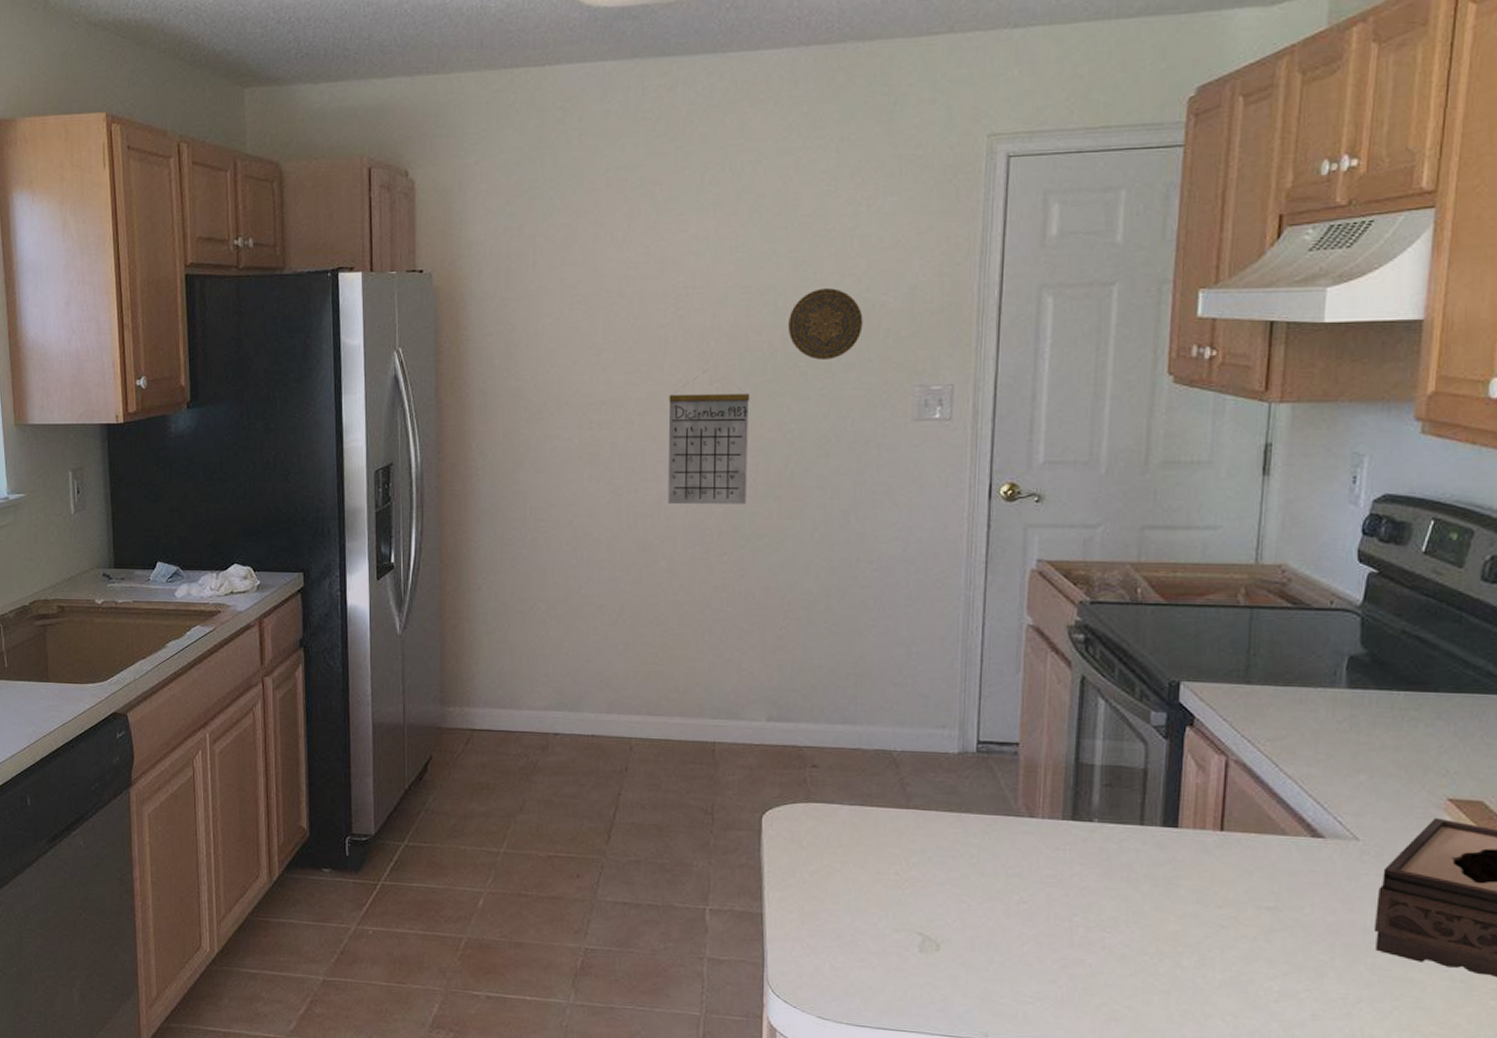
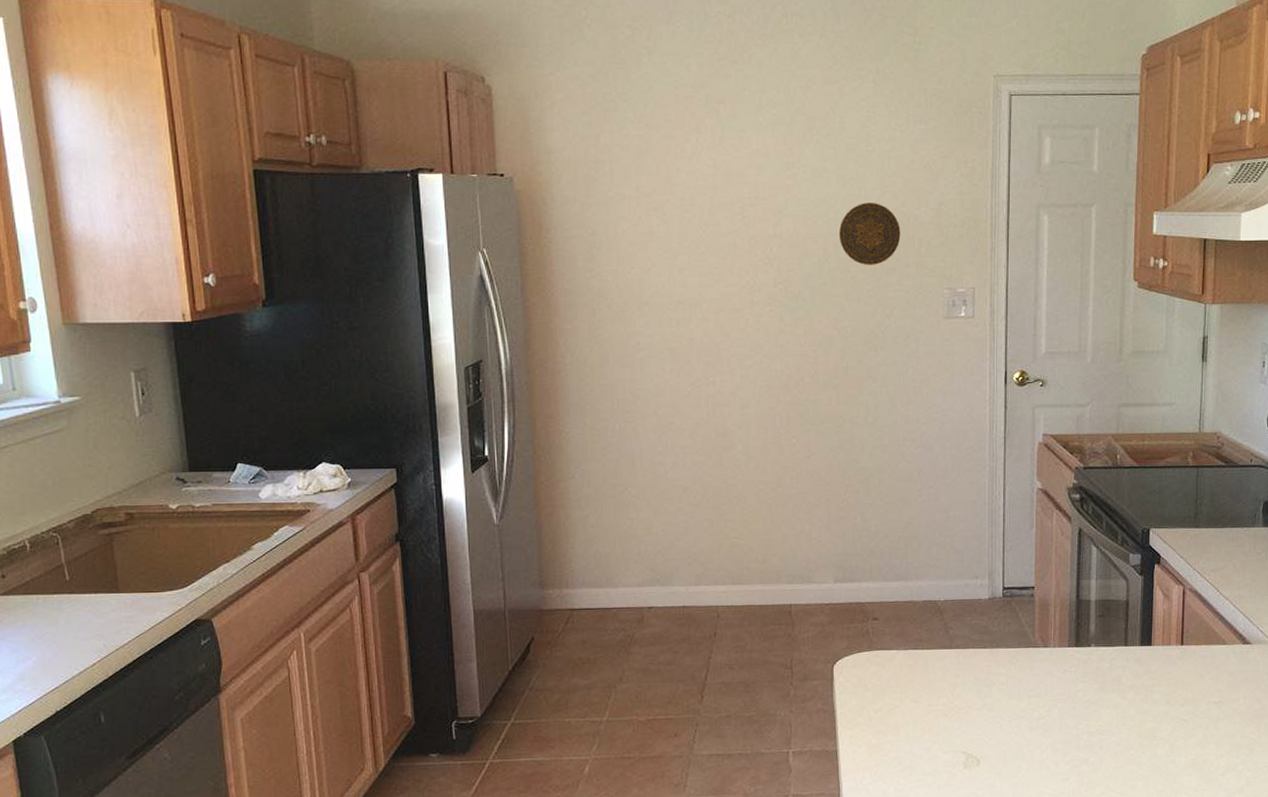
calendar: present [668,369,750,504] -> none [739,272,810,393]

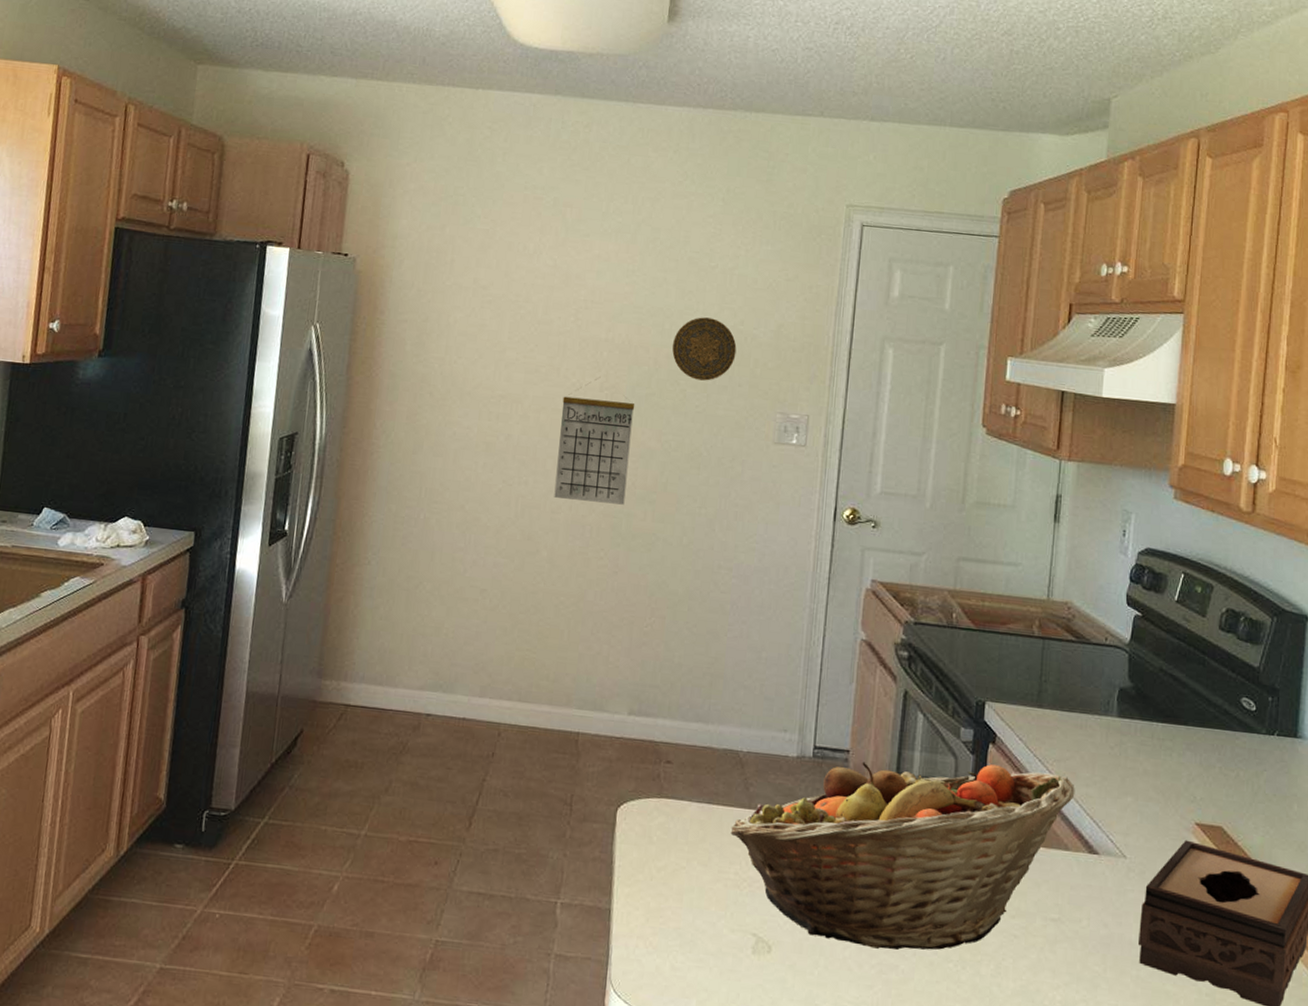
calendar: none [739,272,810,393] -> present [554,377,635,505]
fruit basket: none [936,582,1230,748] -> present [730,761,1075,950]

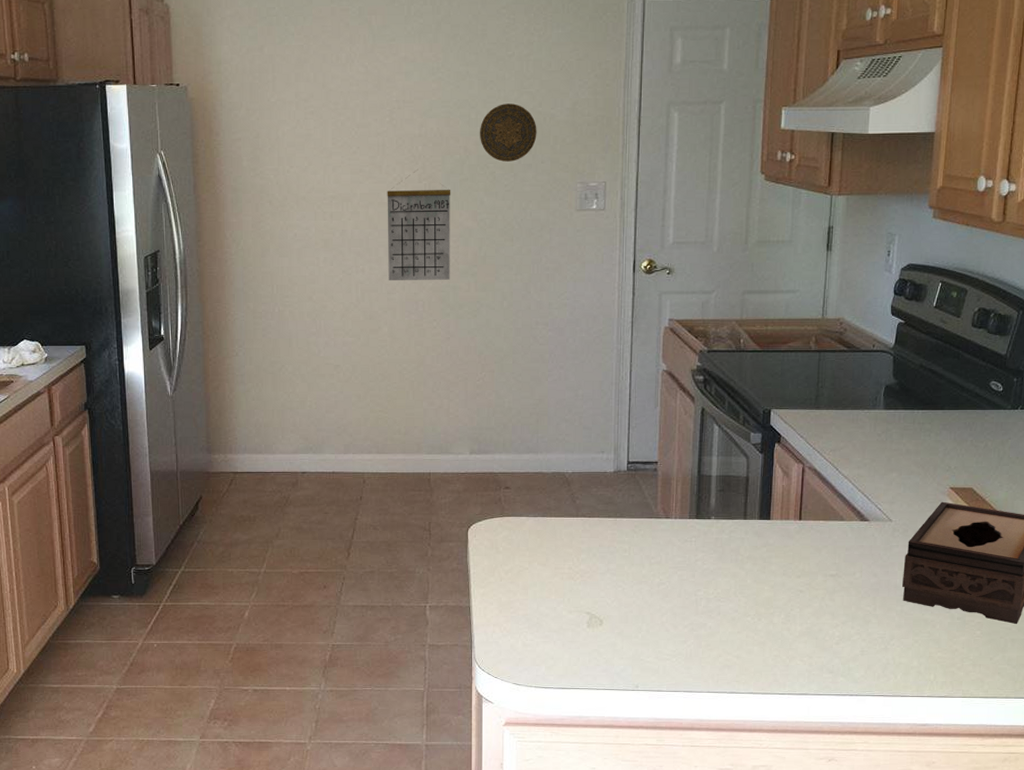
fruit basket: present [730,761,1075,950] -> none [563,460,849,613]

